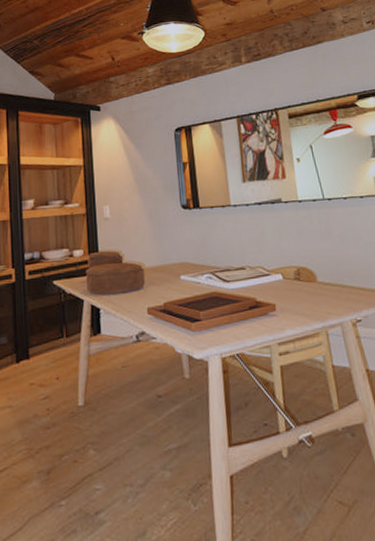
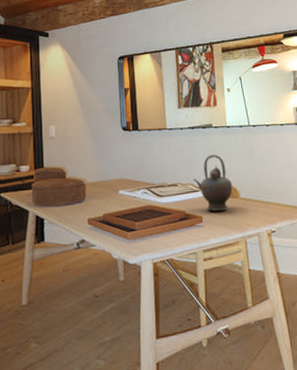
teapot: none [263,233,309,298] -> present [193,154,233,212]

